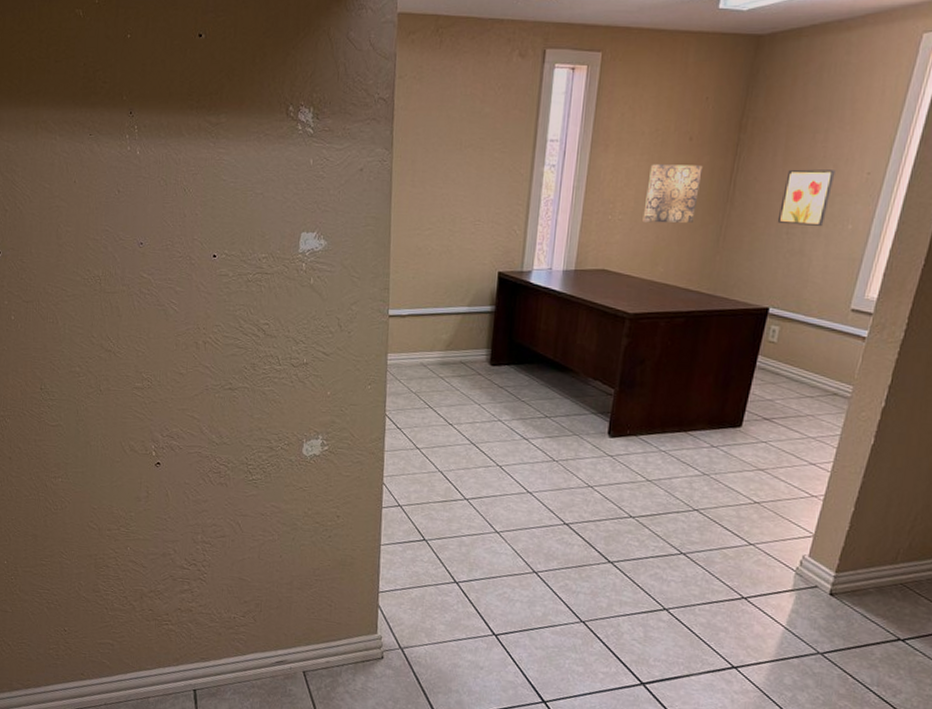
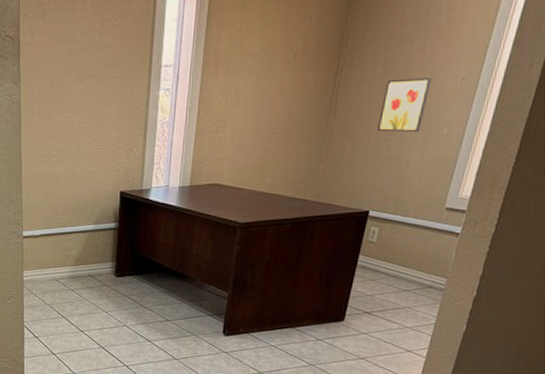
wall art: present [642,164,703,223] -> none [251,81,307,138]

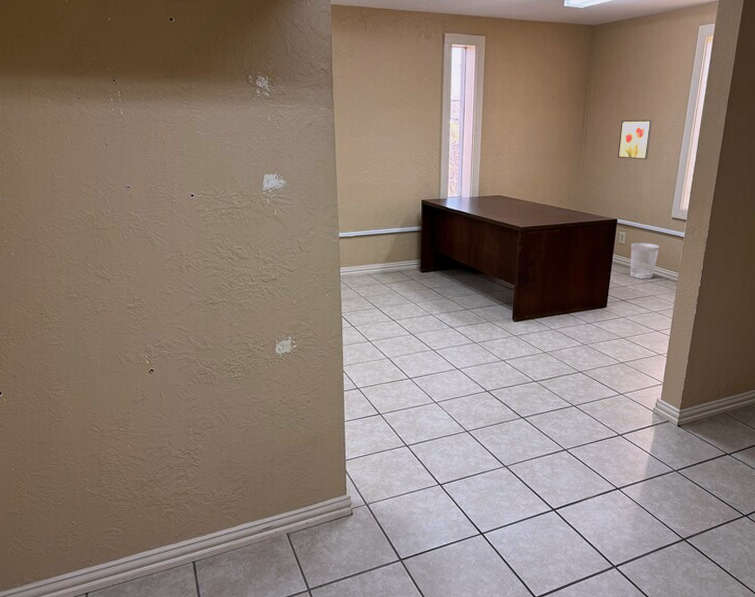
wastebasket: none [380,241,424,287] -> present [630,243,659,279]

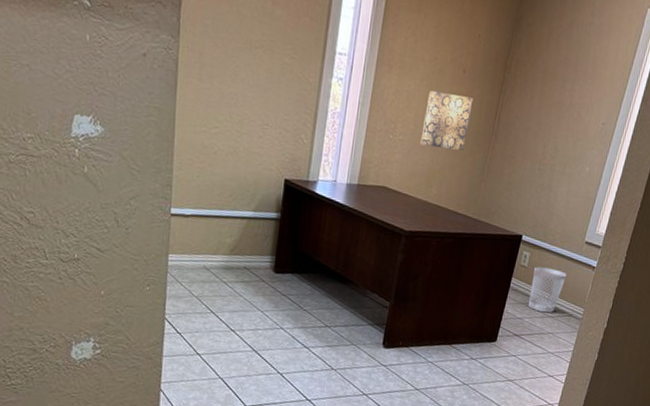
wall art: none [524,117,563,160] -> present [420,90,474,151]
wall art: present [617,119,652,159] -> none [532,112,579,166]

